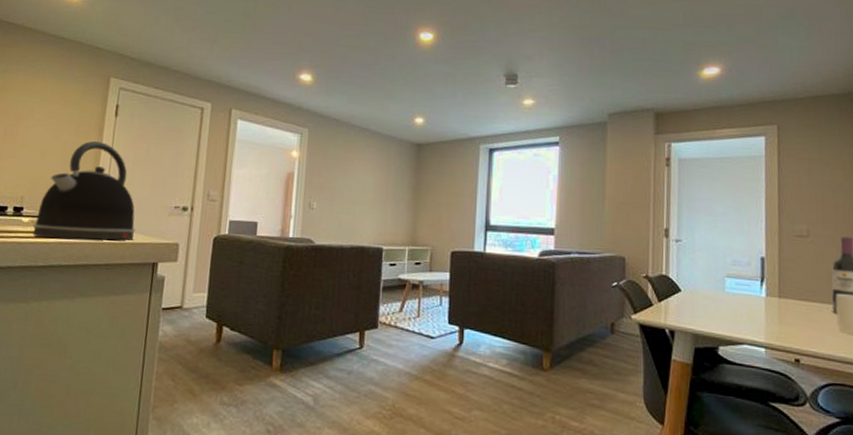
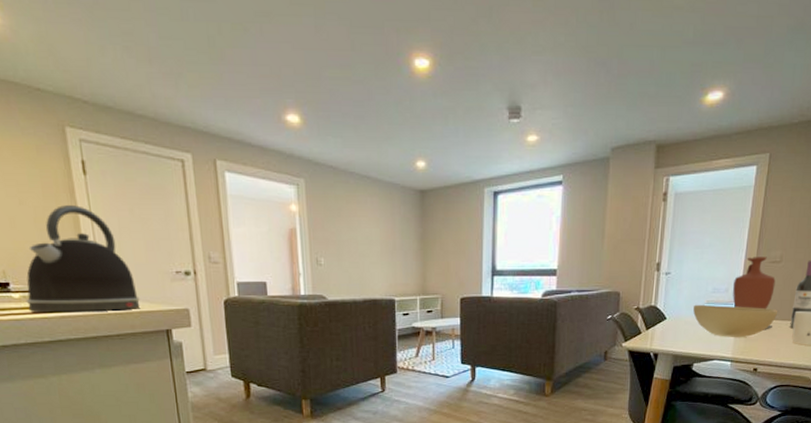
bowl: none [712,277,815,320] -> present [693,304,778,338]
vase: none [756,229,810,314] -> present [733,257,776,330]

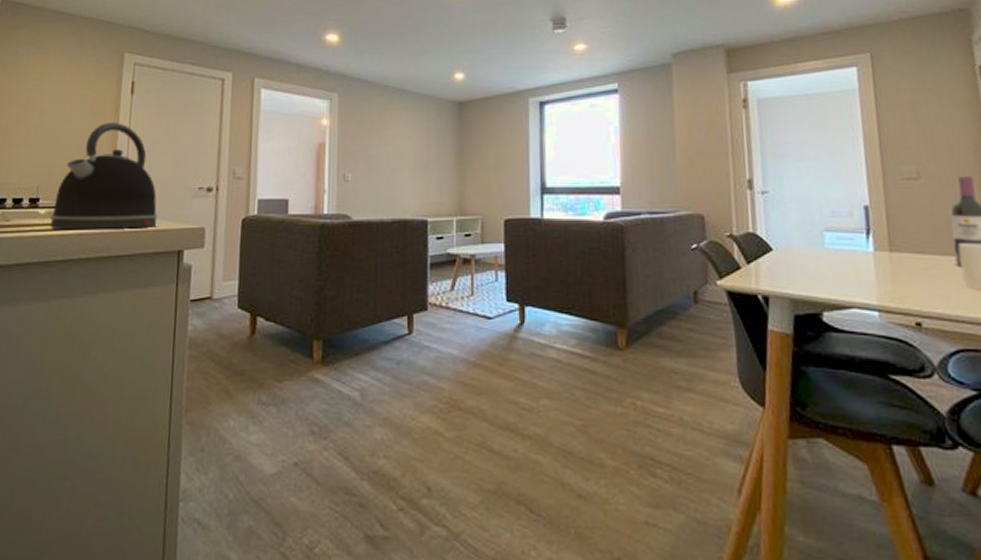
bowl: present [693,304,778,338] -> none [808,232,933,279]
vase: present [733,257,776,330] -> none [857,172,929,269]

